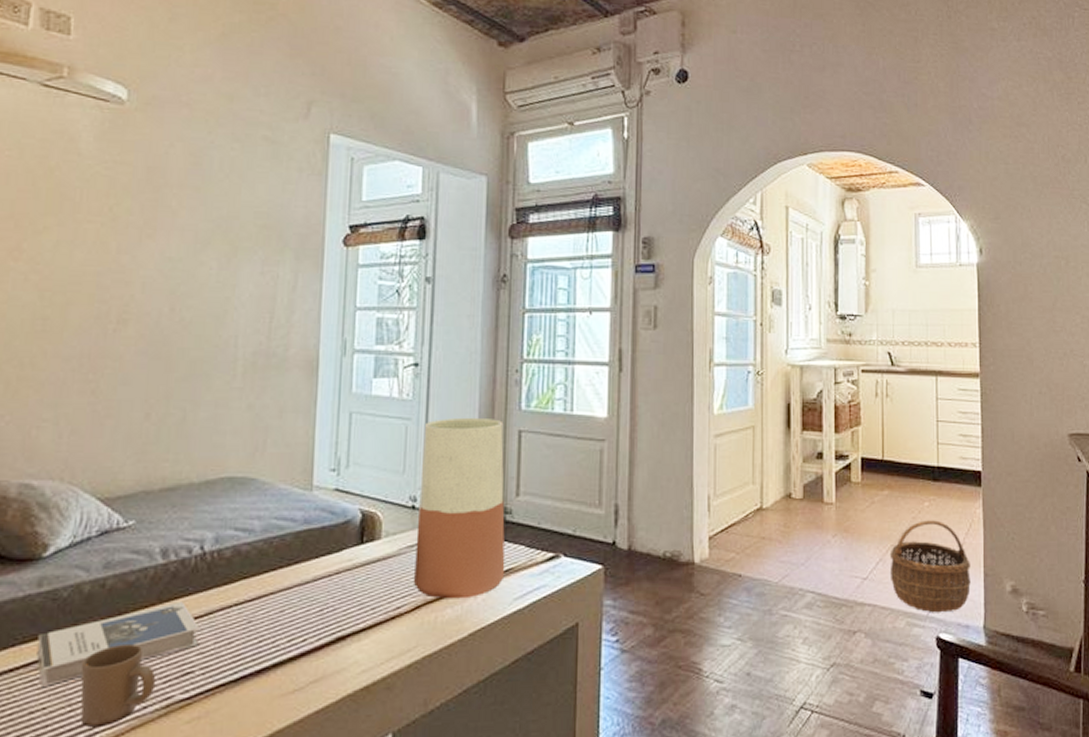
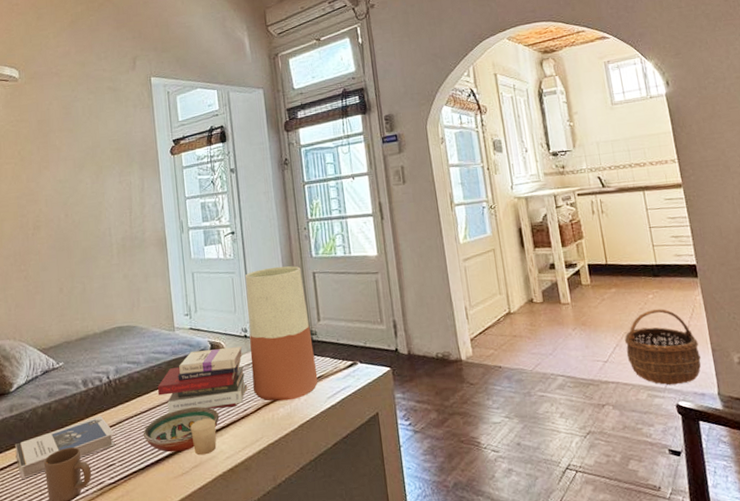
decorative bowl: none [243,598,360,660] -> present [143,406,220,453]
books: none [274,521,407,606] -> present [157,347,248,414]
candle: none [315,615,353,666] -> present [190,418,217,456]

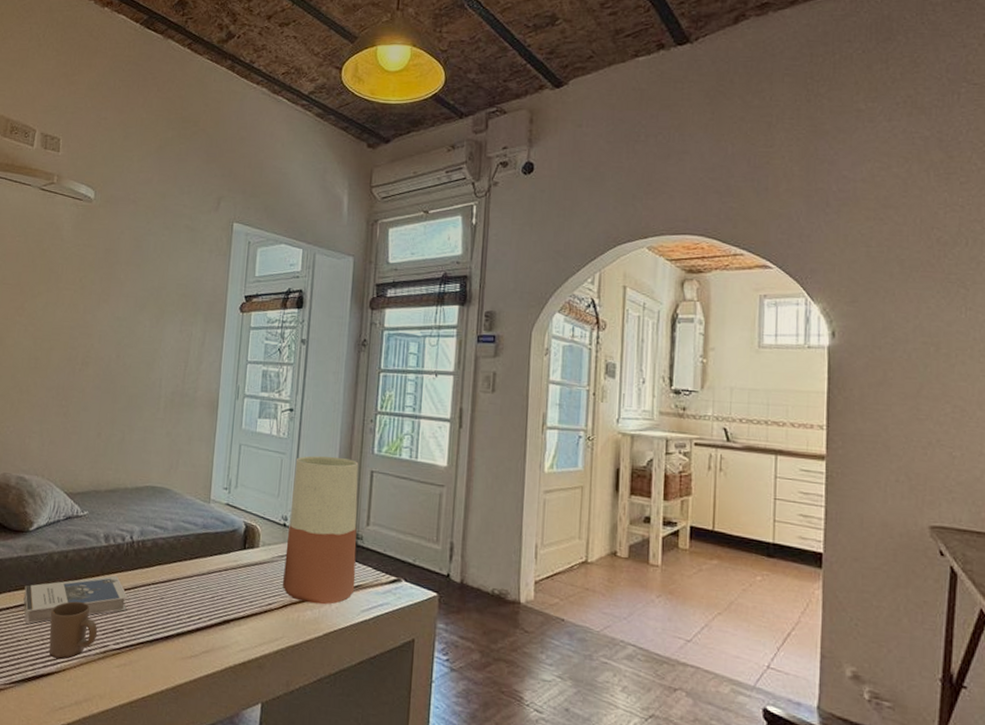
decorative bowl: present [143,406,220,453] -> none [157,587,241,633]
books: present [157,347,248,414] -> none [180,529,279,599]
candle: present [190,418,217,456] -> none [207,603,236,642]
wicker basket: present [624,308,701,386] -> none [715,593,805,687]

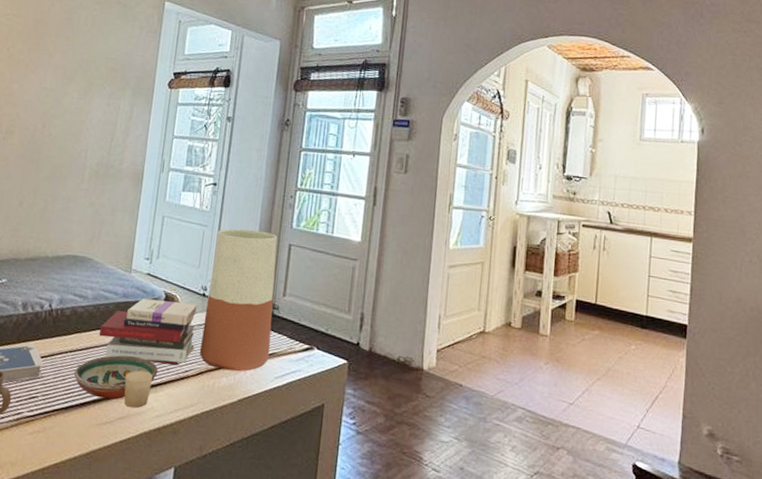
decorative bowl: none [157,587,241,633] -> present [73,355,158,400]
books: none [180,529,279,599] -> present [99,298,198,366]
candle: none [207,603,236,642] -> present [124,370,153,409]

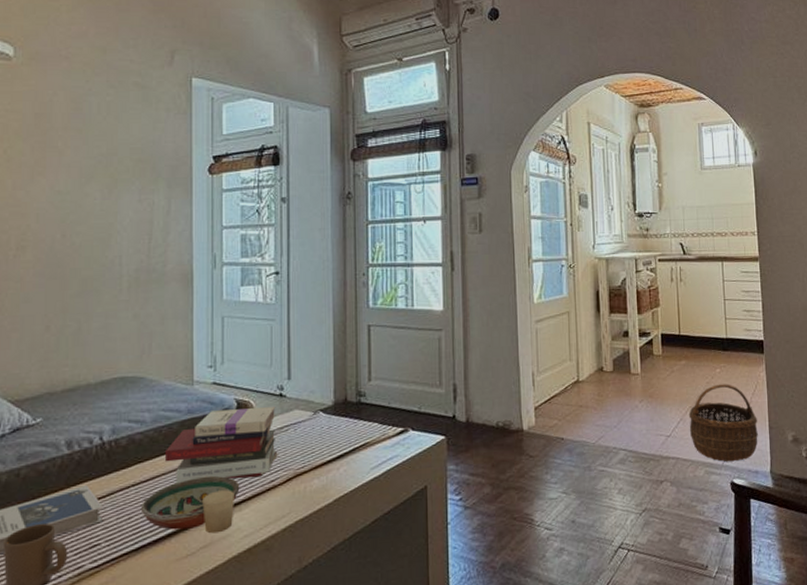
vase: present [200,228,278,371] -> none [285,315,362,472]
wicker basket: none [594,361,670,445] -> present [688,384,758,462]

